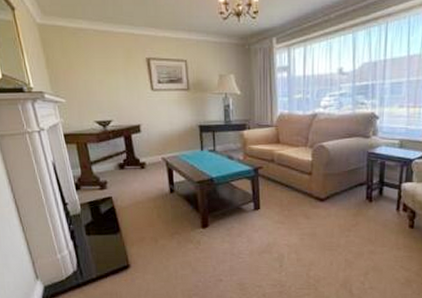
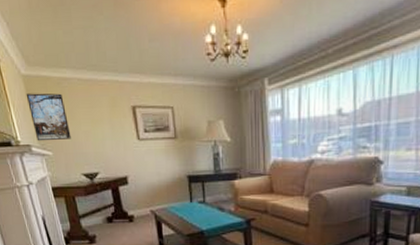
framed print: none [40,42,85,89] -> present [26,93,71,142]

